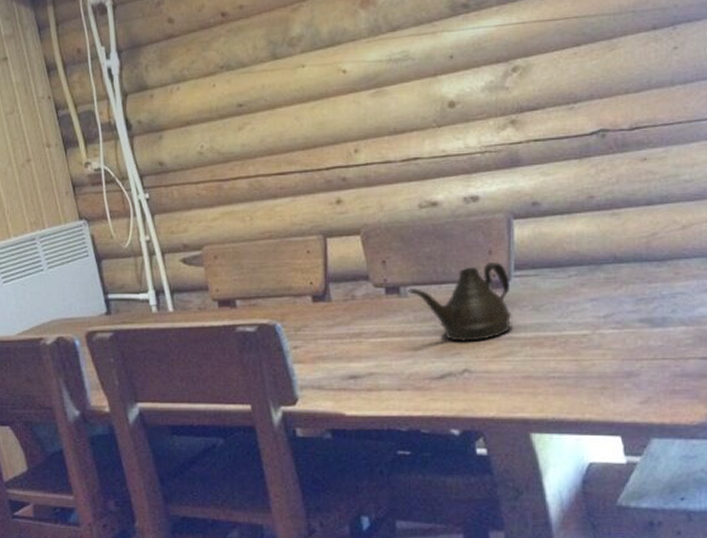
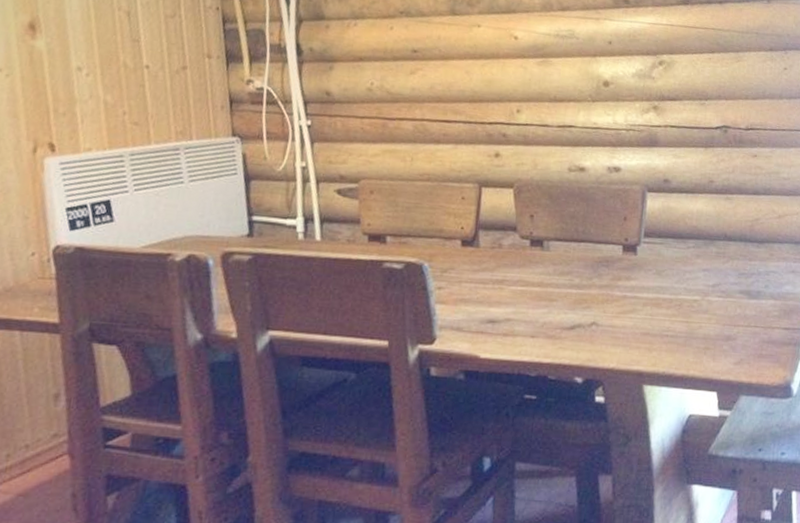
teapot: present [408,262,512,341] -> none [551,227,640,298]

